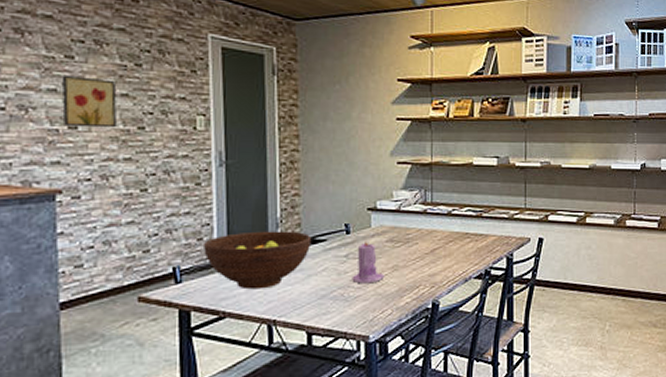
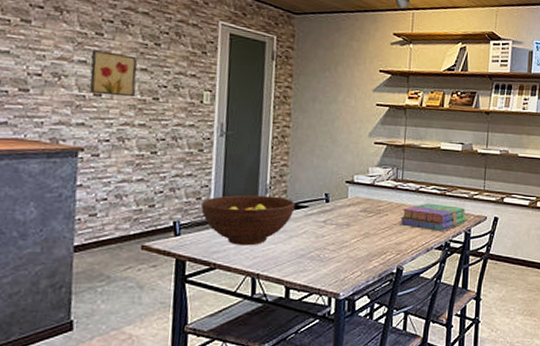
candle: present [352,240,385,284] -> none [328,209,357,248]
books: none [432,227,507,259] -> present [399,203,466,232]

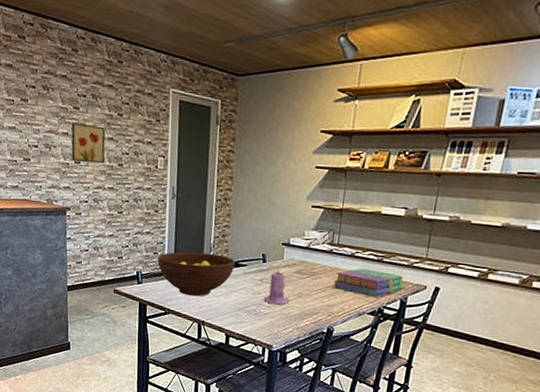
candle: none [328,209,357,248] -> present [263,269,290,305]

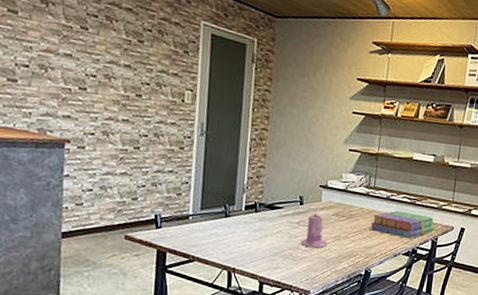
wall art: present [71,123,106,164] -> none [75,44,121,93]
fruit bowl: present [158,251,236,297] -> none [181,192,271,242]

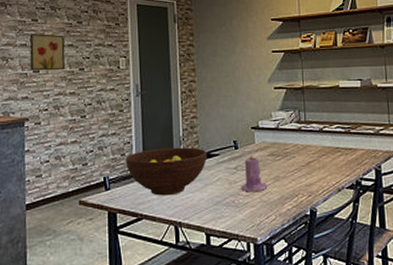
wall art: none [75,44,121,93] -> present [29,34,66,71]
fruit bowl: none [181,192,271,242] -> present [126,147,207,196]
books: present [369,210,434,239] -> none [307,142,375,171]

